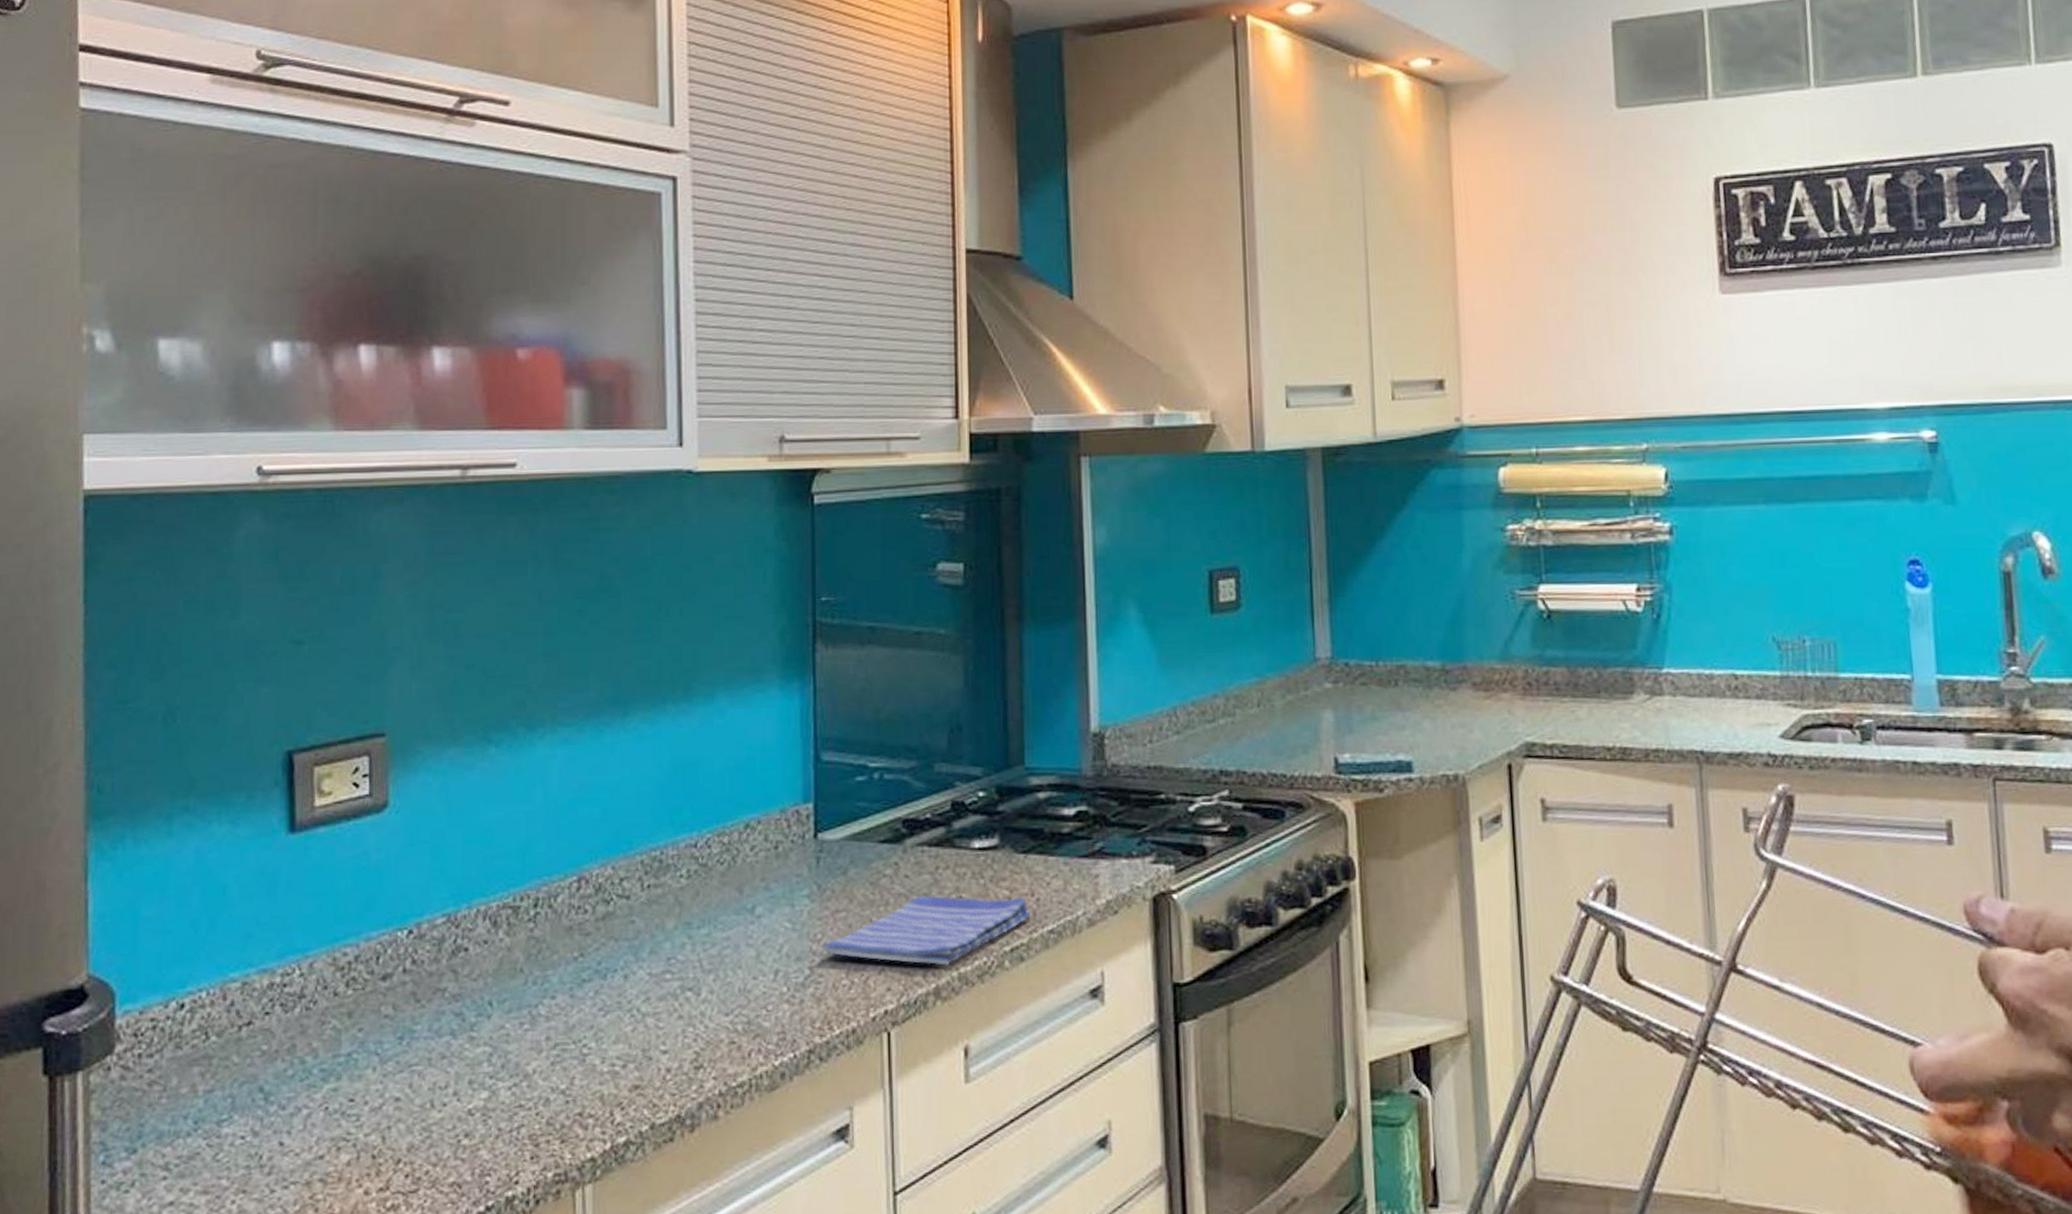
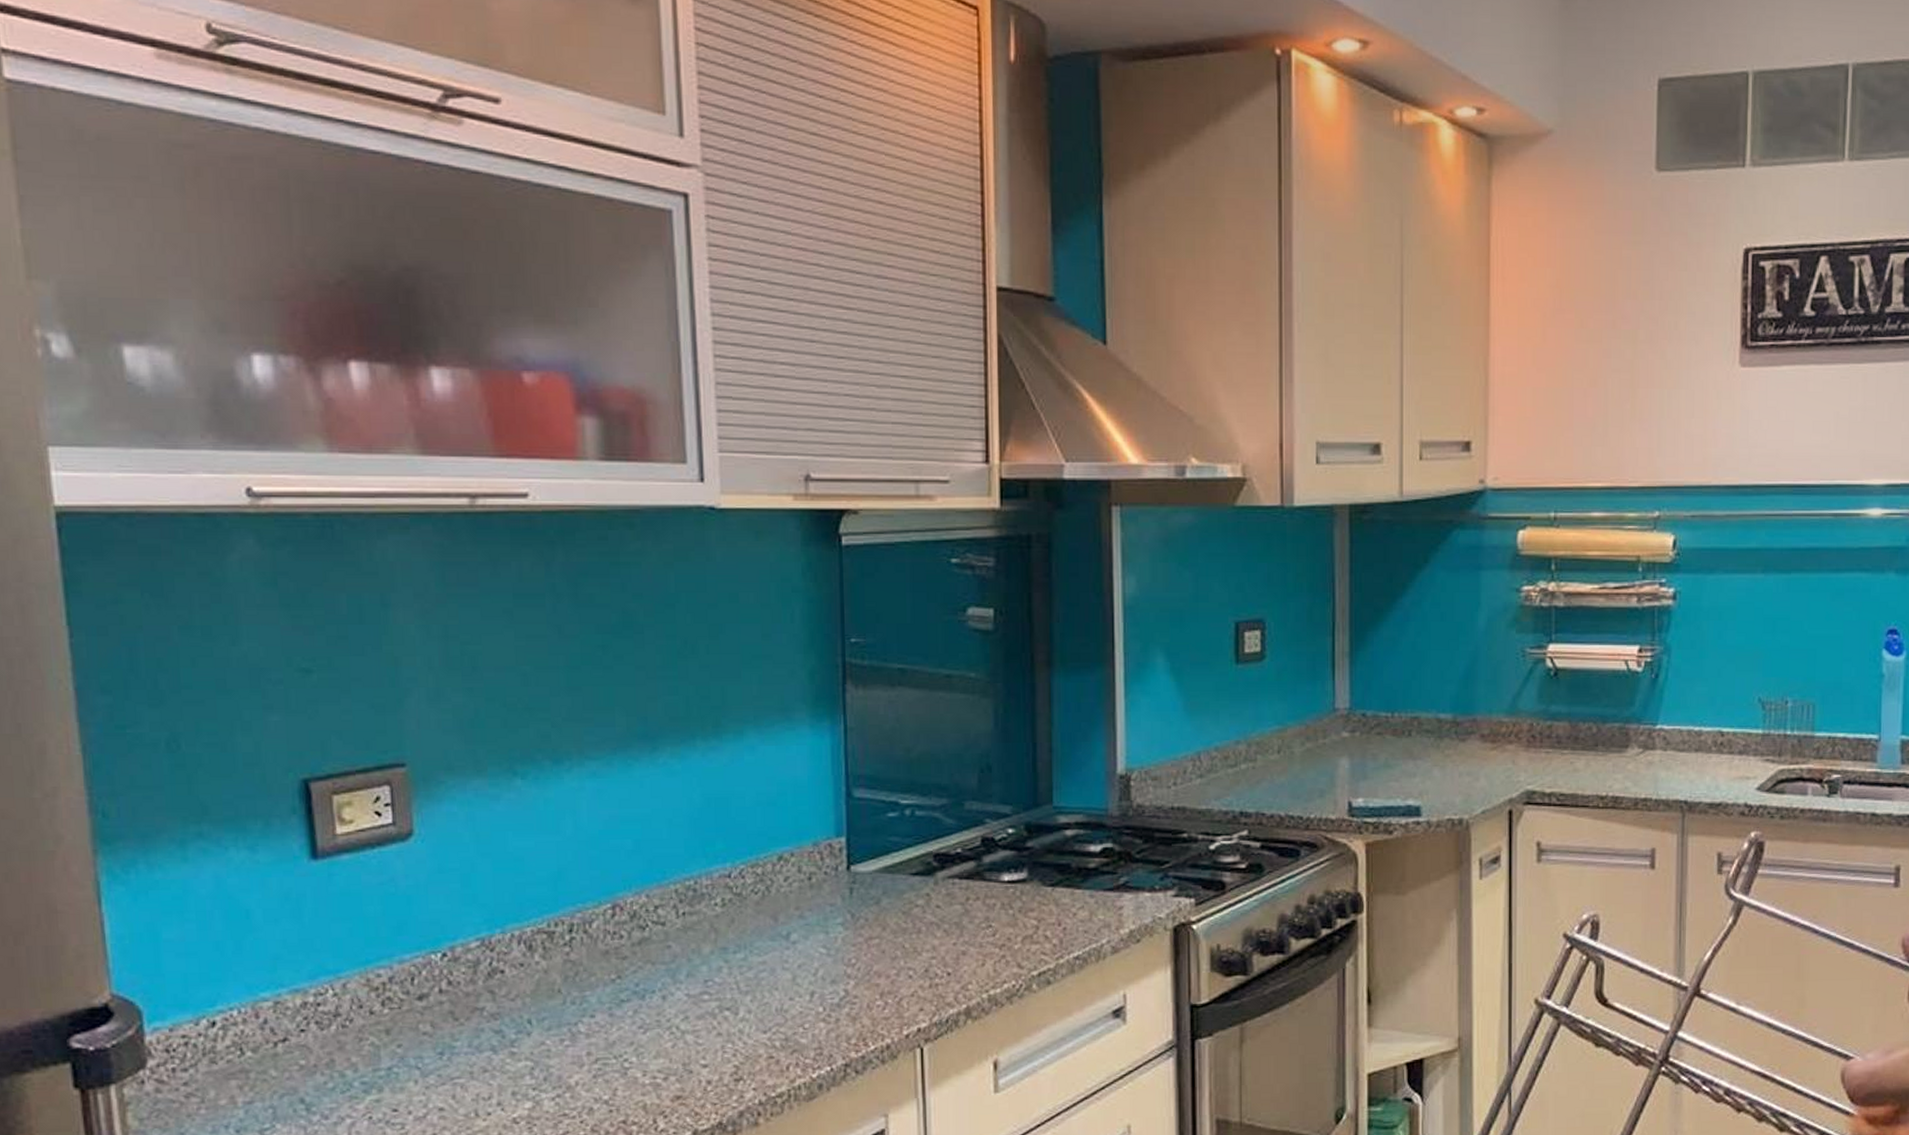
dish towel: present [822,895,1031,967] -> none [857,924,1057,989]

